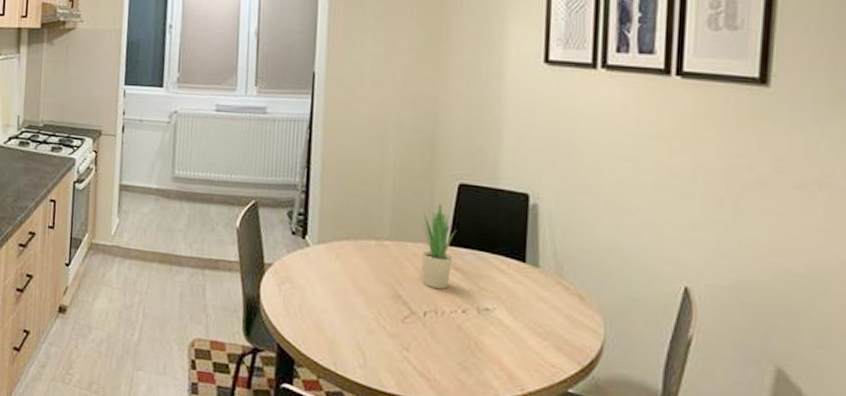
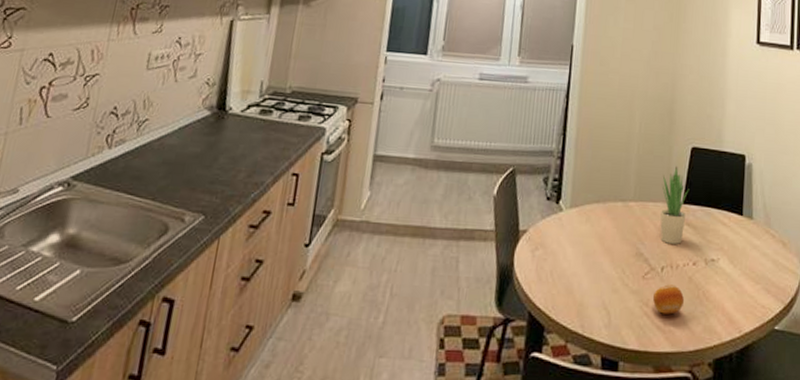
fruit: none [413,330,451,363] -> present [652,284,684,315]

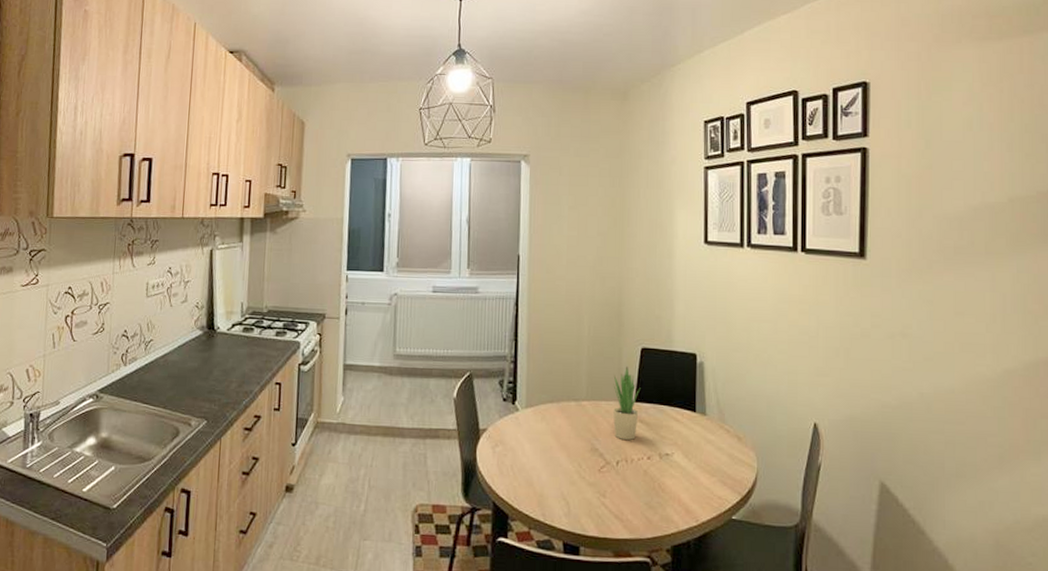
fruit: present [652,284,684,315] -> none [609,477,640,505]

